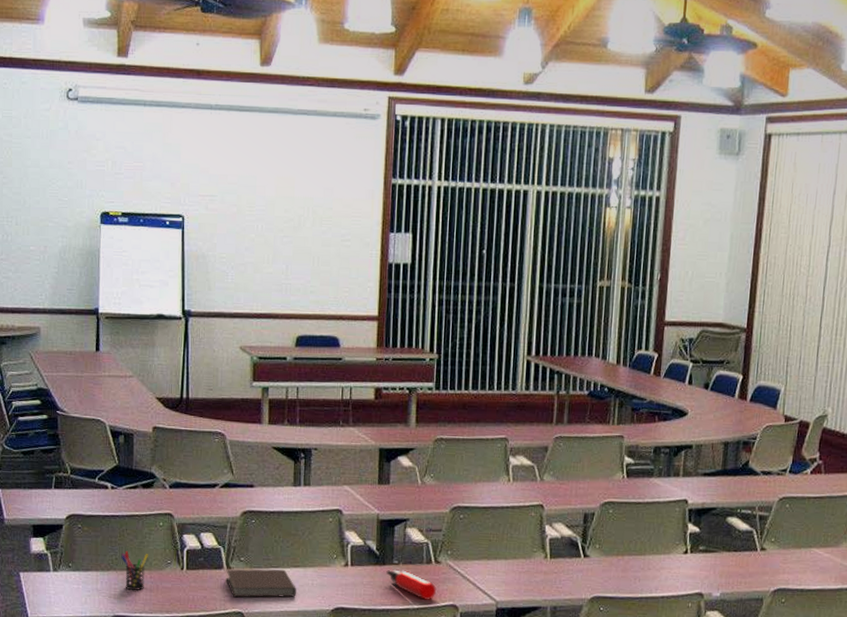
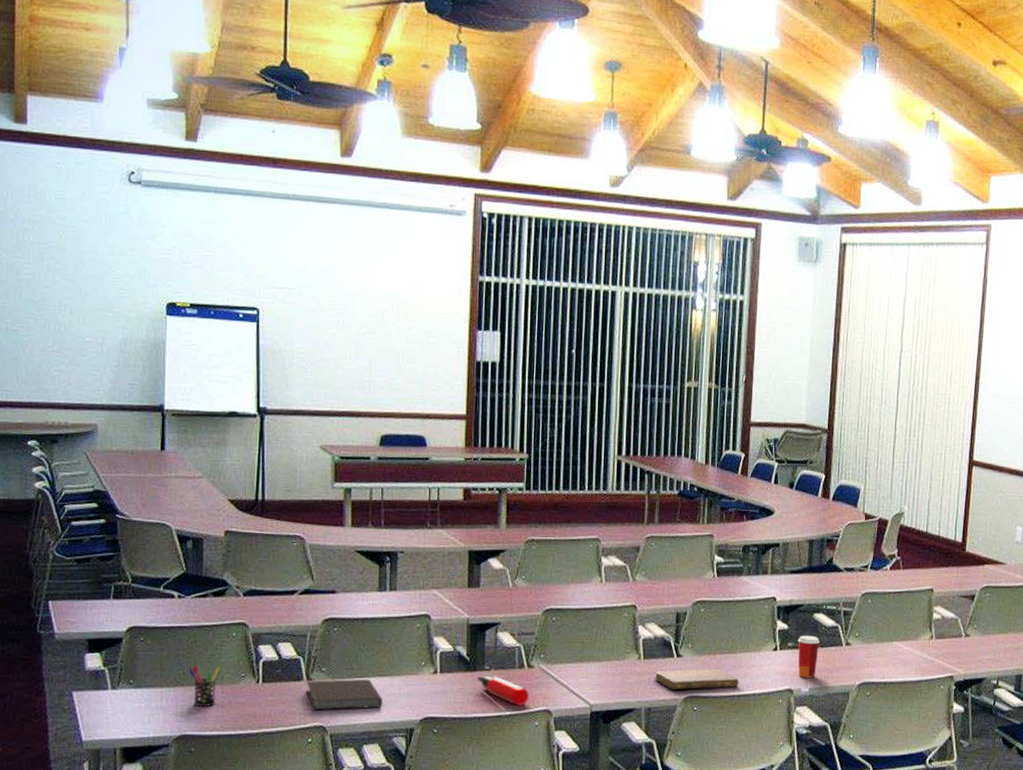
notebook: none [560,570,647,590] -> present [654,668,739,690]
paper cup: none [709,539,733,583] -> present [798,635,820,678]

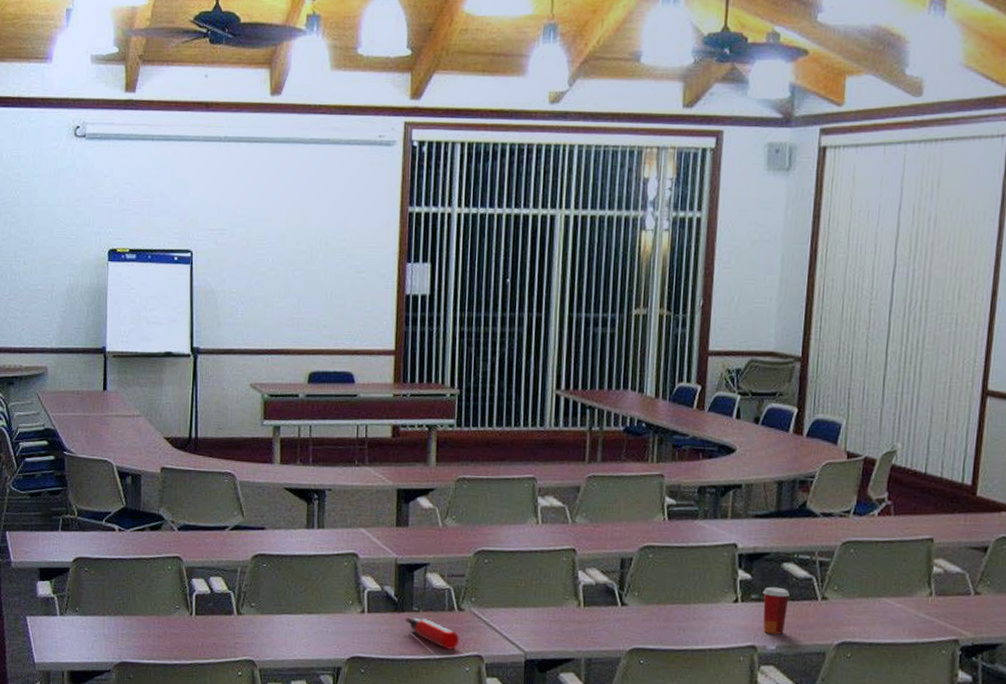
pen holder: present [189,664,221,707] -> none [128,594,157,636]
notebook: present [306,679,382,711] -> none [236,615,310,645]
notebook: present [654,668,739,690] -> none [595,619,693,641]

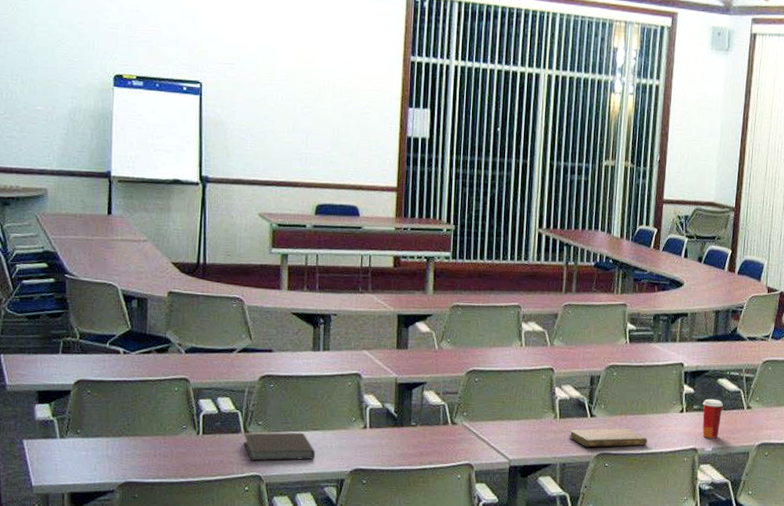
notebook: none [236,615,310,645] -> present [243,432,315,461]
water bottle: present [405,617,460,650] -> none [404,431,453,460]
notebook: none [595,619,693,641] -> present [569,428,648,448]

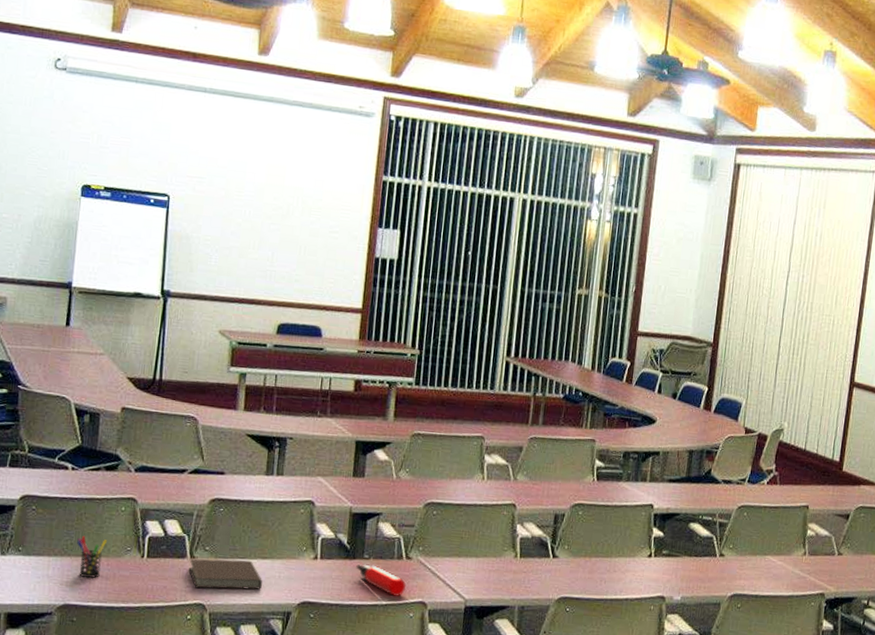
pen holder: none [133,416,163,456] -> present [77,535,108,578]
water bottle: none [404,431,453,460] -> present [356,564,406,596]
notebook: present [569,428,648,448] -> none [529,570,613,591]
paper cup: present [702,398,723,439] -> none [671,543,694,587]

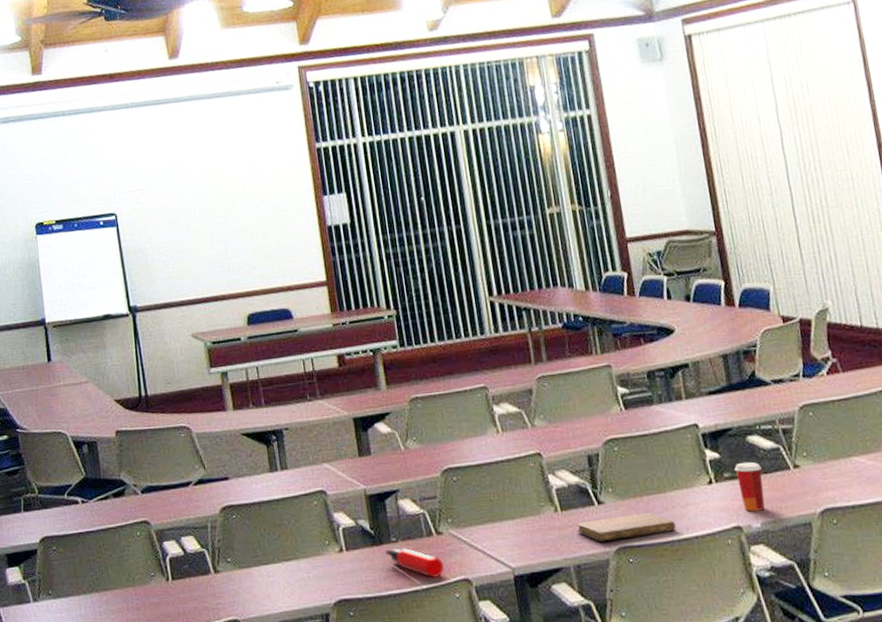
pen holder: present [77,535,108,578] -> none [101,568,131,611]
notebook: present [188,558,262,590] -> none [213,565,293,604]
notebook: none [529,570,613,591] -> present [576,512,676,542]
paper cup: none [671,543,694,587] -> present [734,461,765,512]

